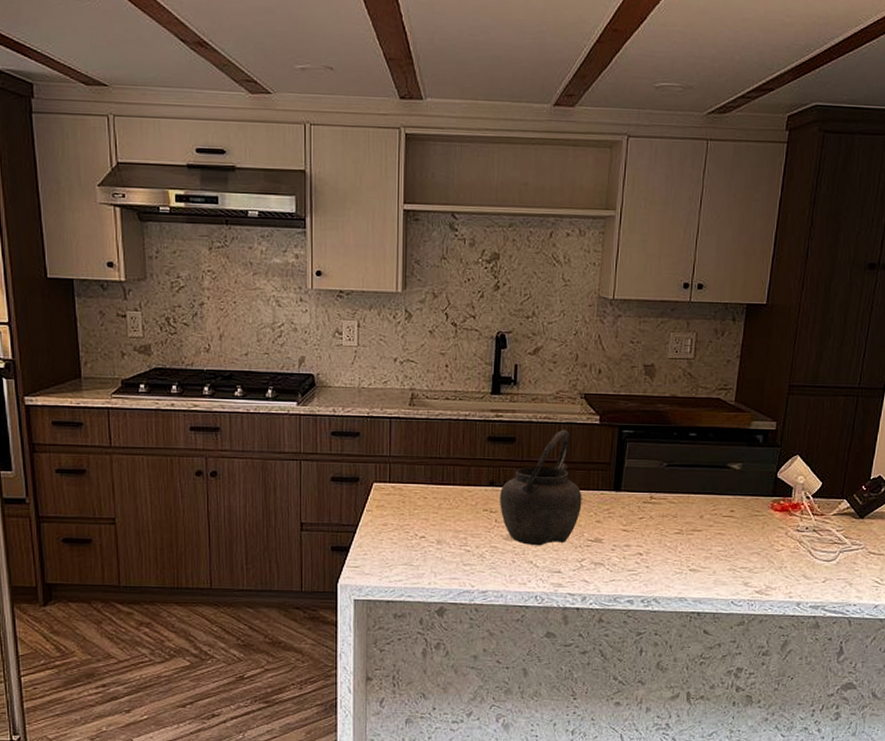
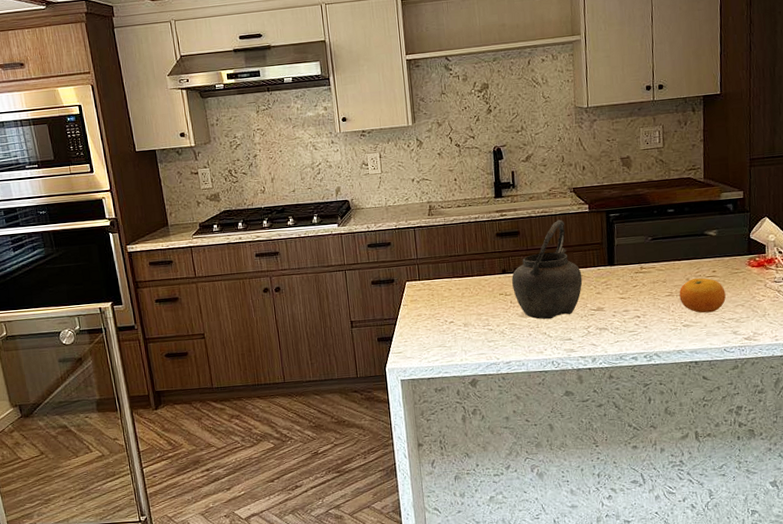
fruit: none [689,517,742,558] -> present [679,278,726,313]

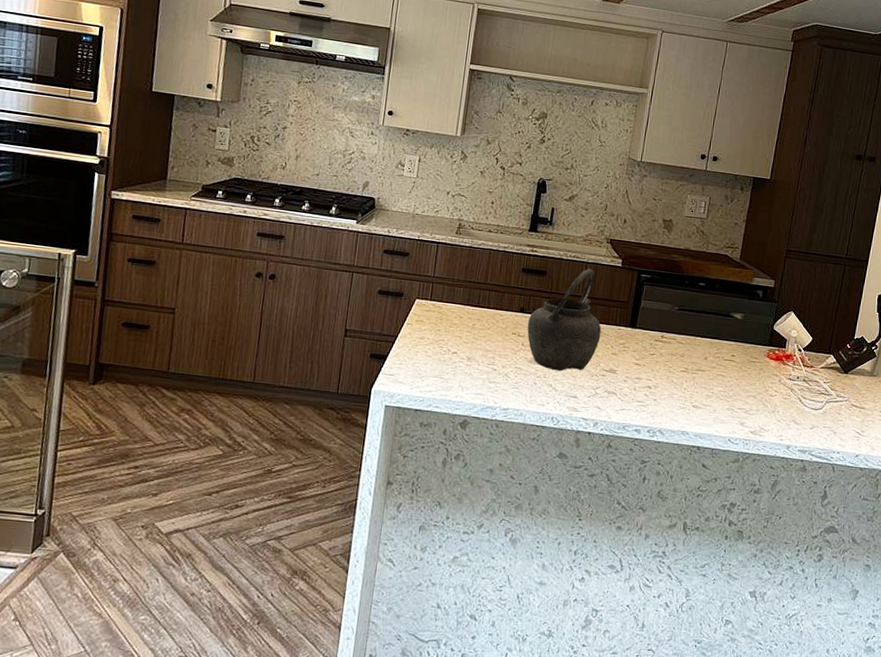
fruit: present [679,278,726,313] -> none [694,359,740,398]

